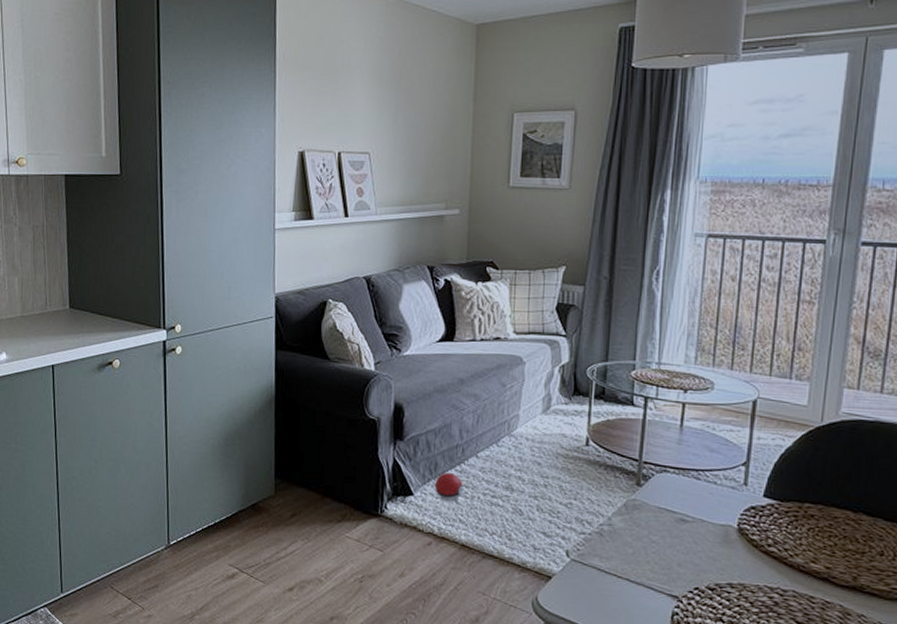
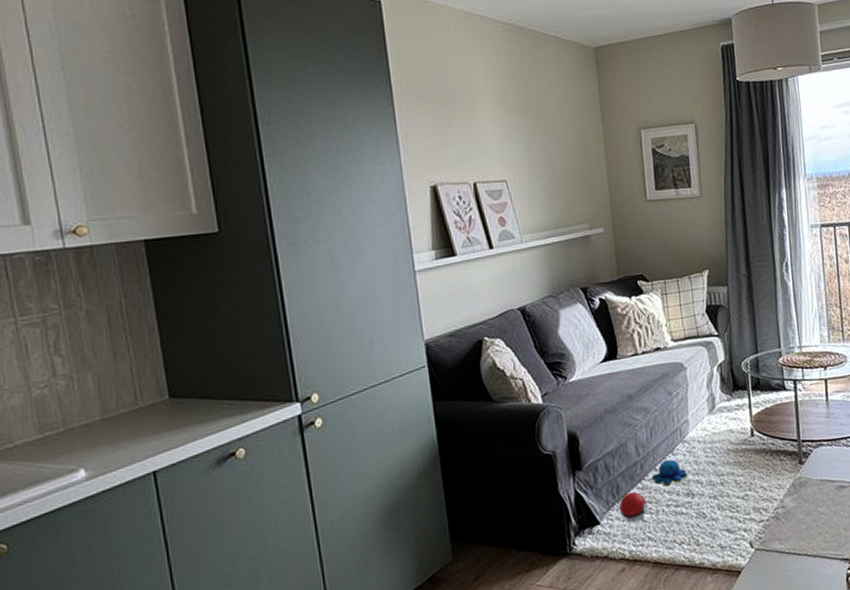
plush toy: none [472,450,511,475] -> present [652,460,689,486]

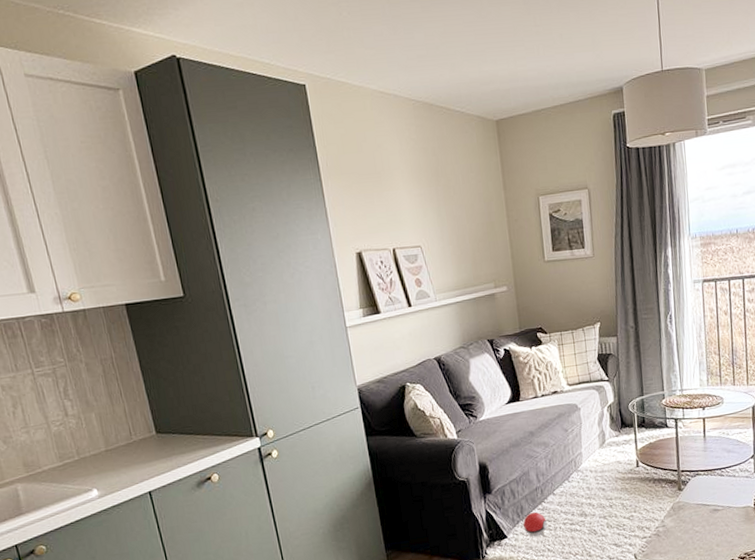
plush toy: present [652,460,689,486] -> none [551,486,582,508]

